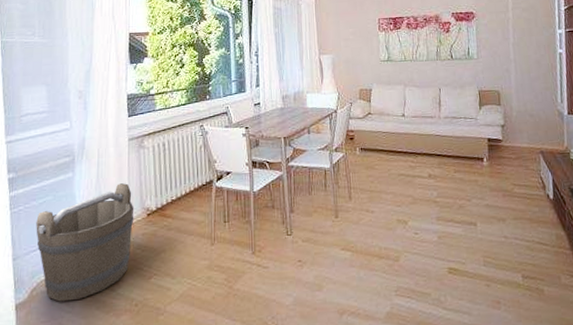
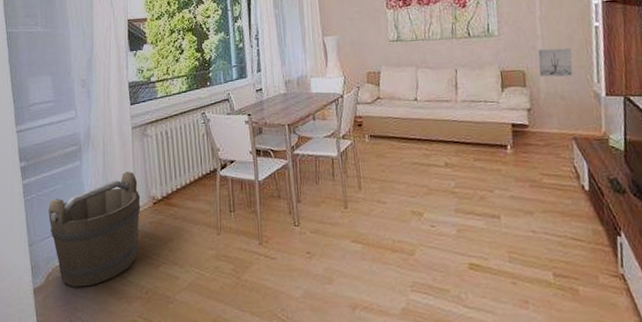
wall art: none [510,71,541,97] -> present [537,47,574,78]

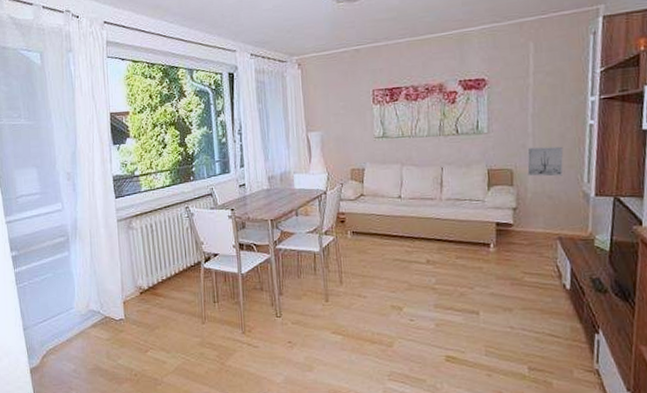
bucket: present [48,172,141,287] -> none [40,263,128,368]

